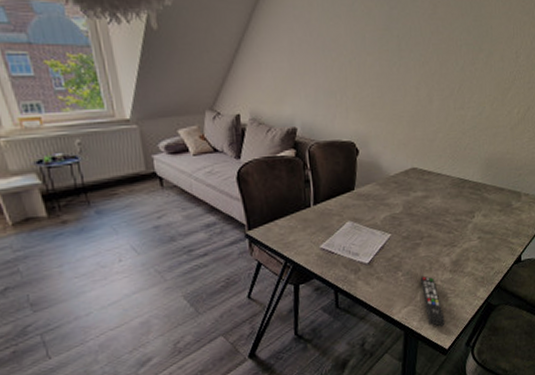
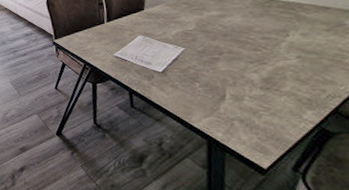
remote control: present [420,275,445,327] -> none [221,89,260,144]

